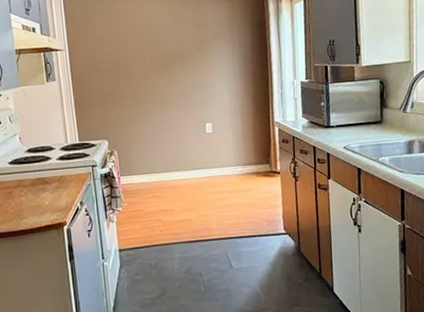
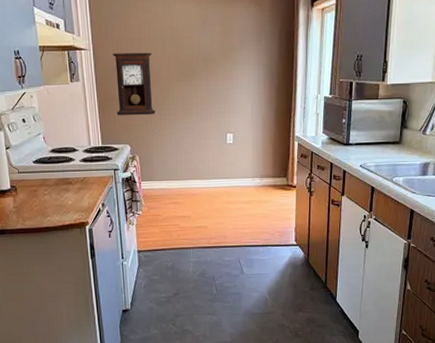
pendulum clock: none [88,49,133,112] -> present [113,52,156,116]

